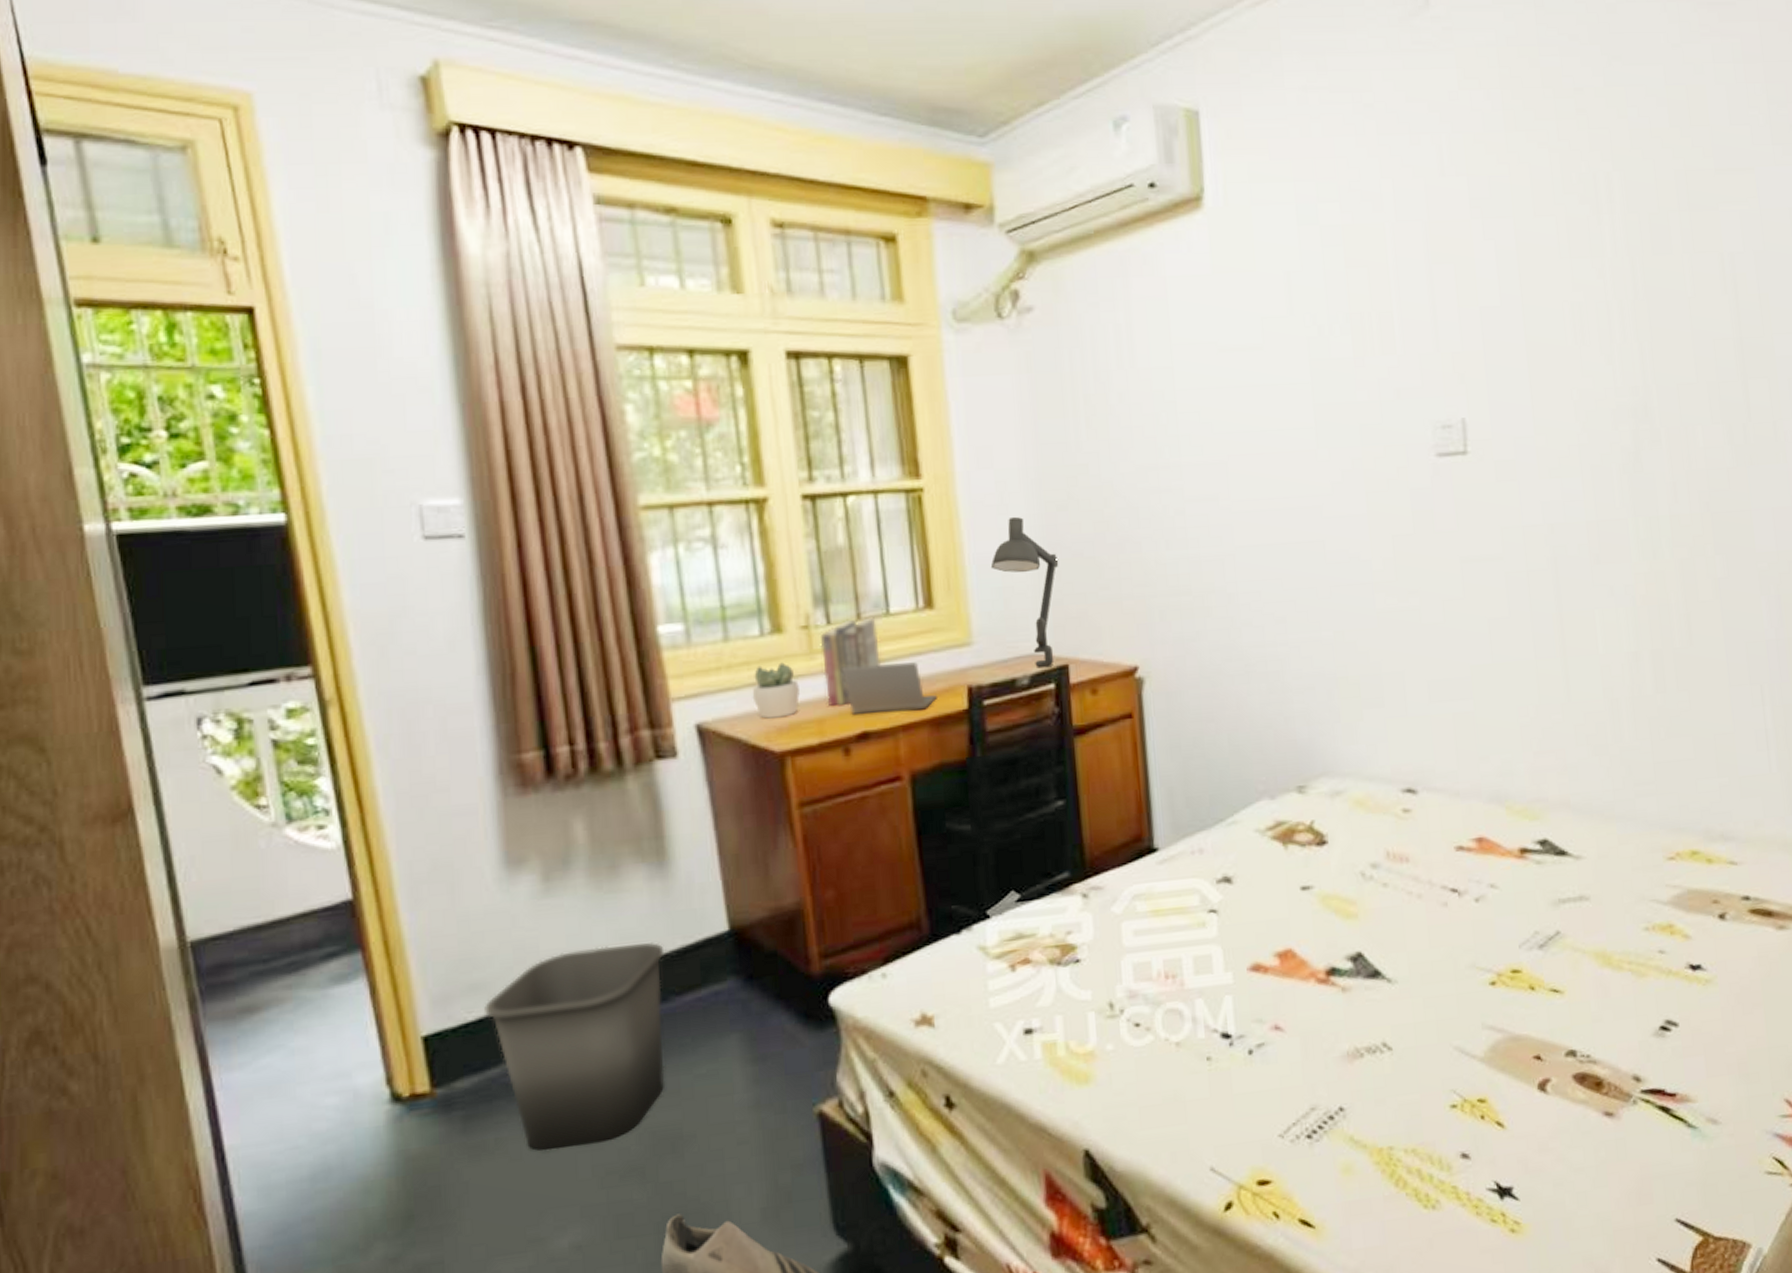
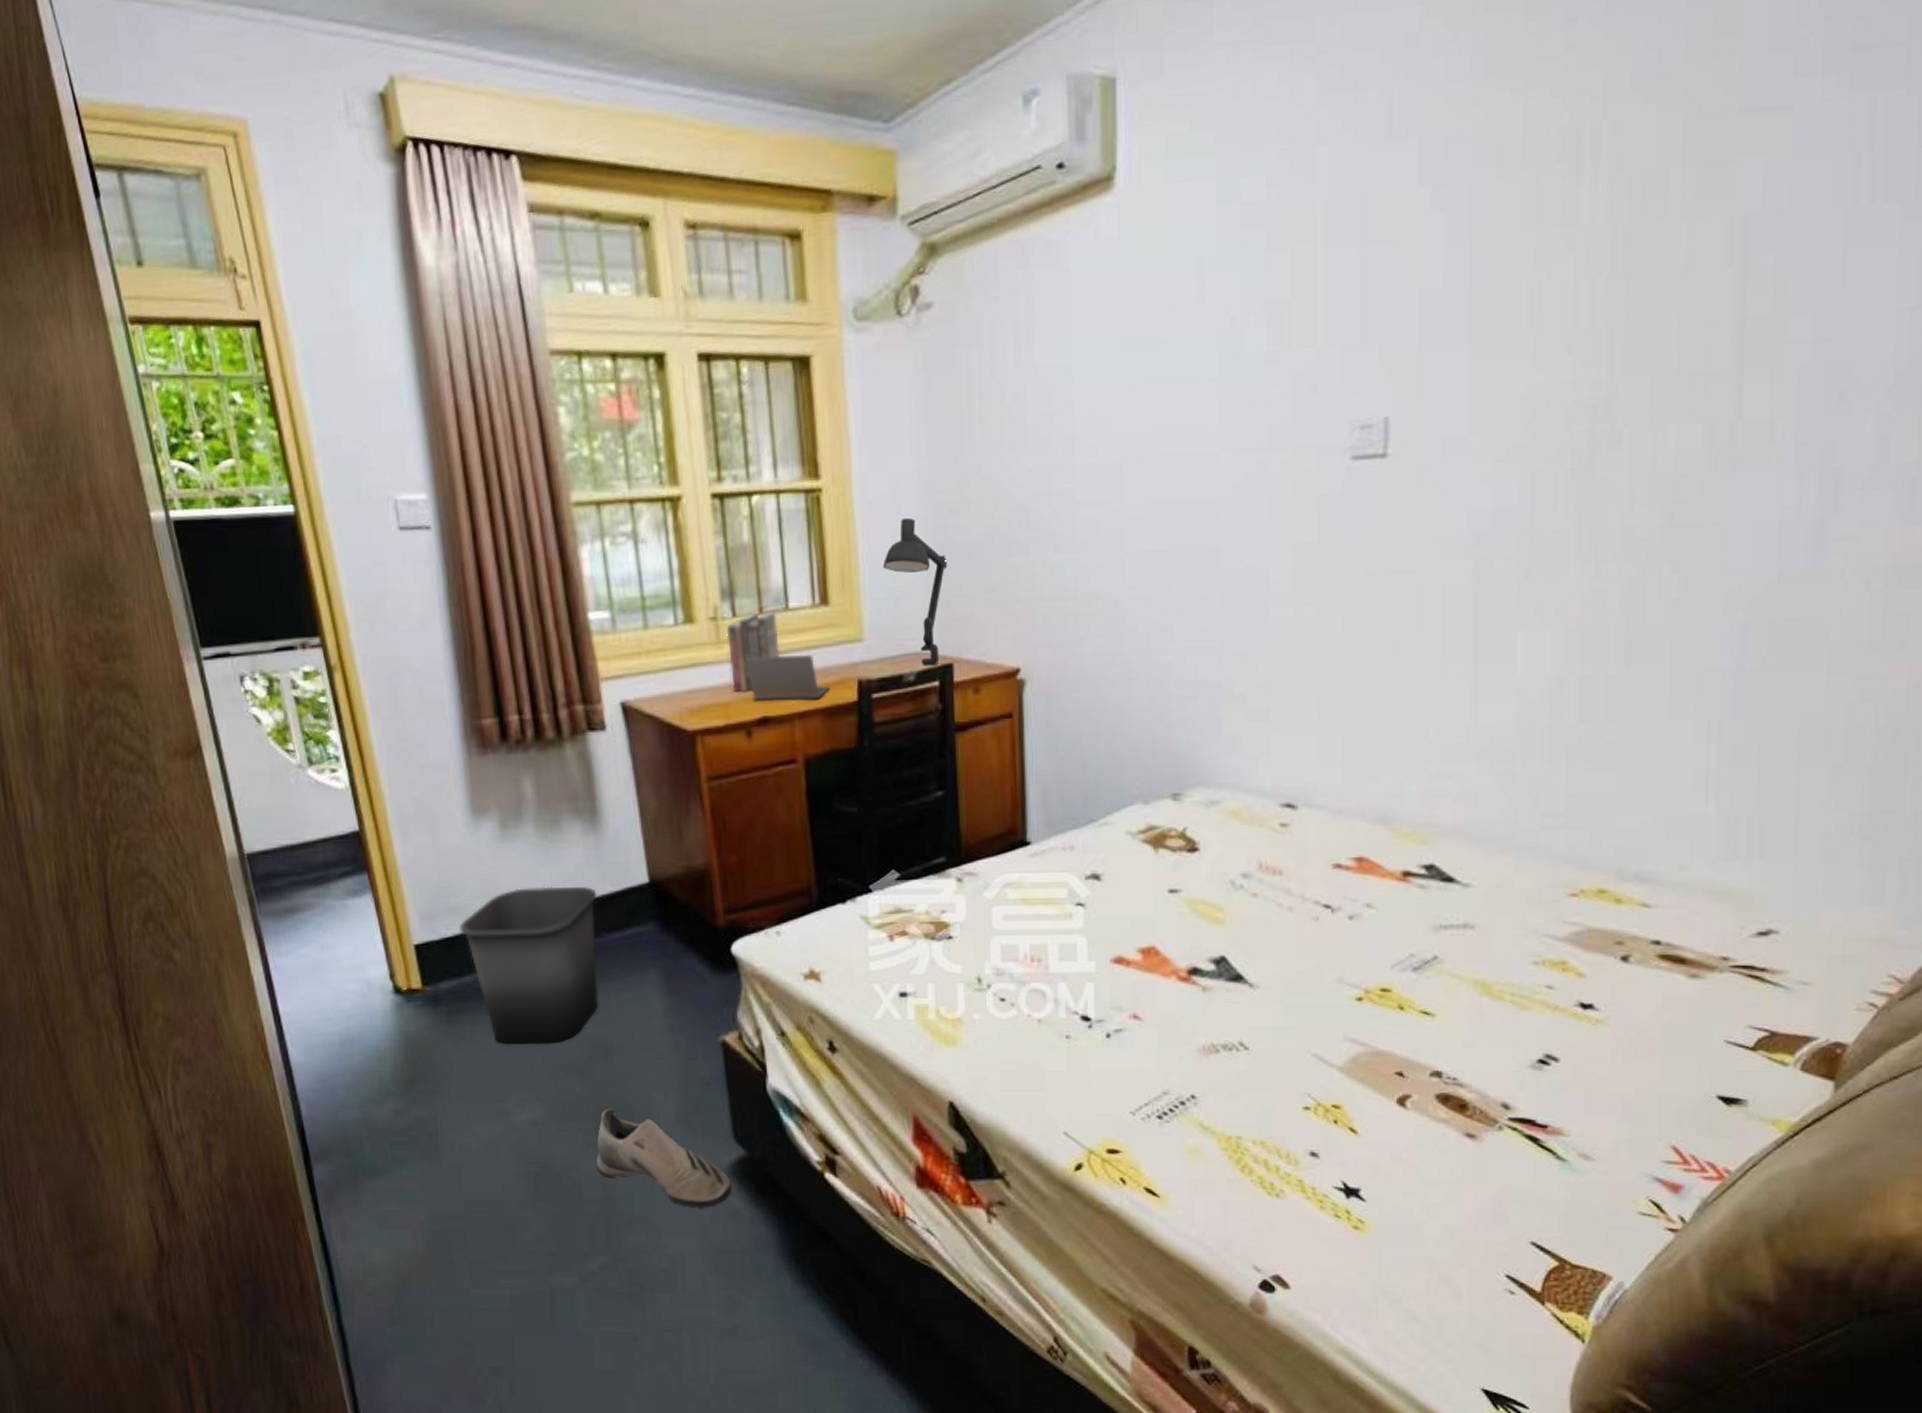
succulent plant: present [752,662,800,719] -> none [668,650,708,701]

